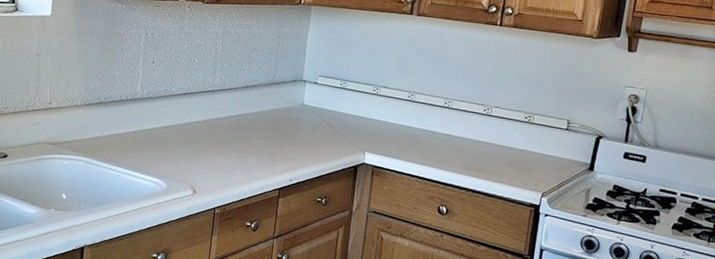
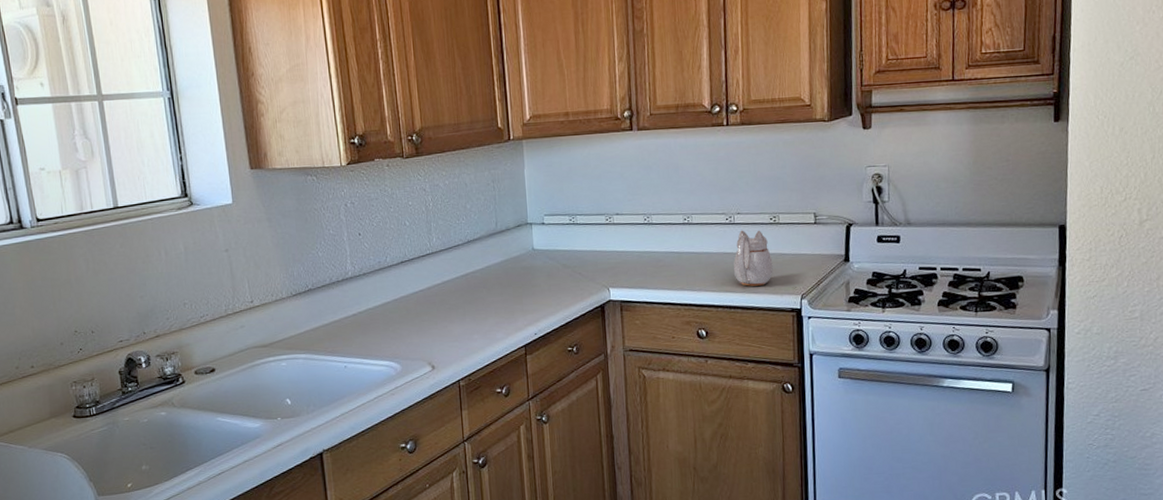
teapot: none [482,122,521,177] -> present [733,230,773,286]

